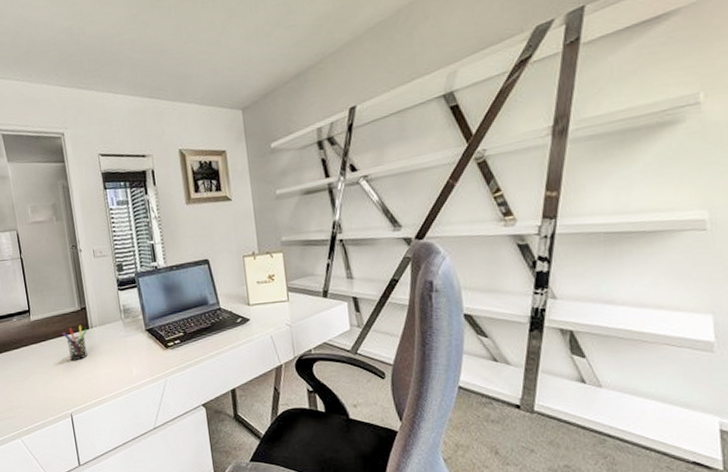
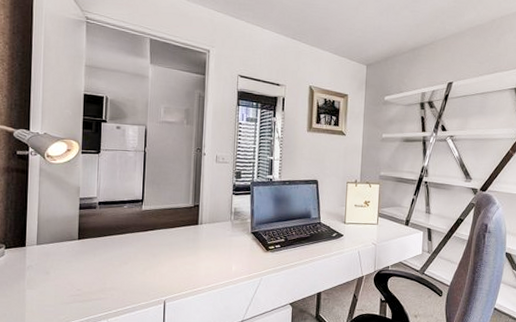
pen holder: present [62,325,88,361] -> none [171,220,197,252]

